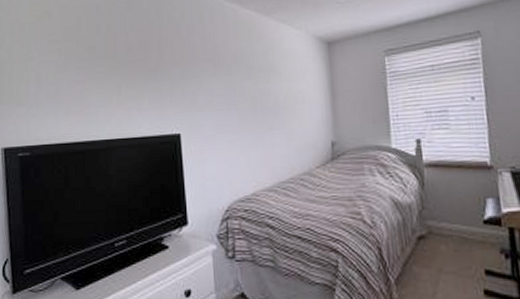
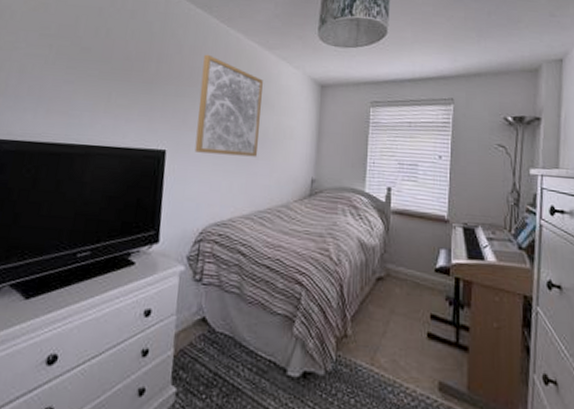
wall art: none [203,31,272,132] -> present [194,54,263,157]

